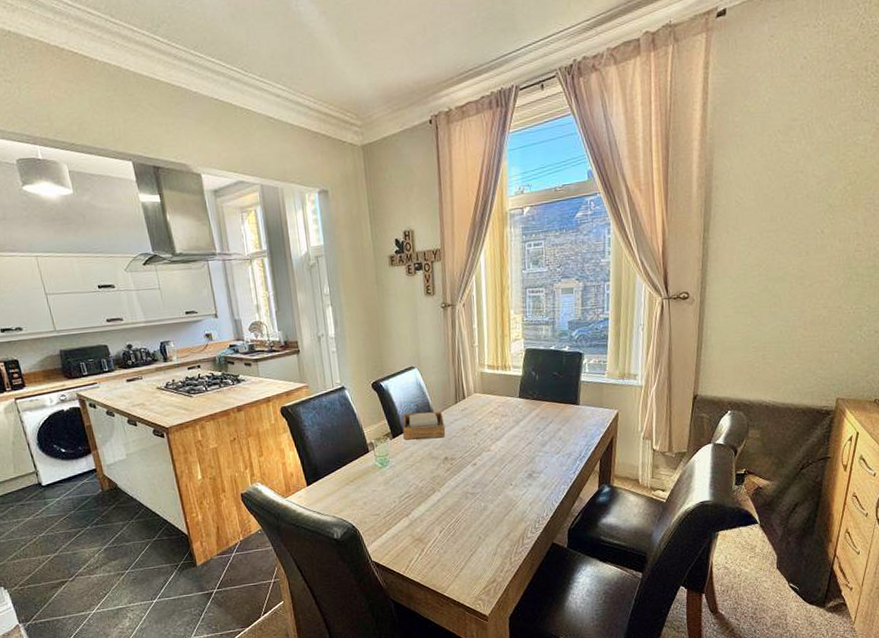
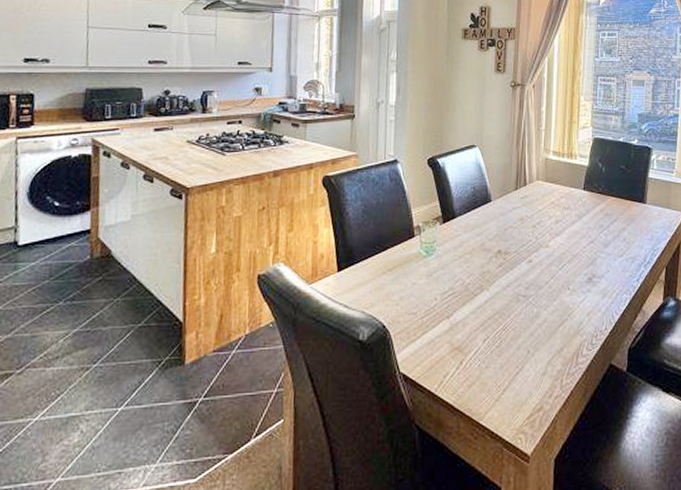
napkin holder: present [402,411,446,440] -> none [454,196,502,228]

